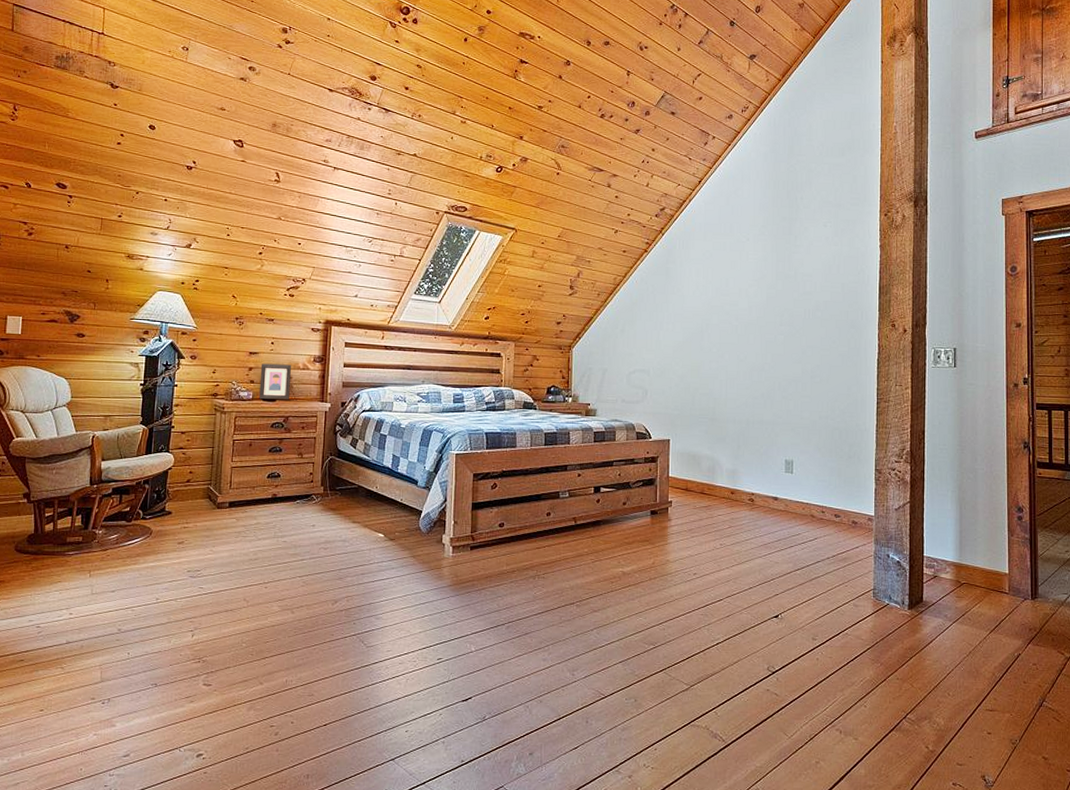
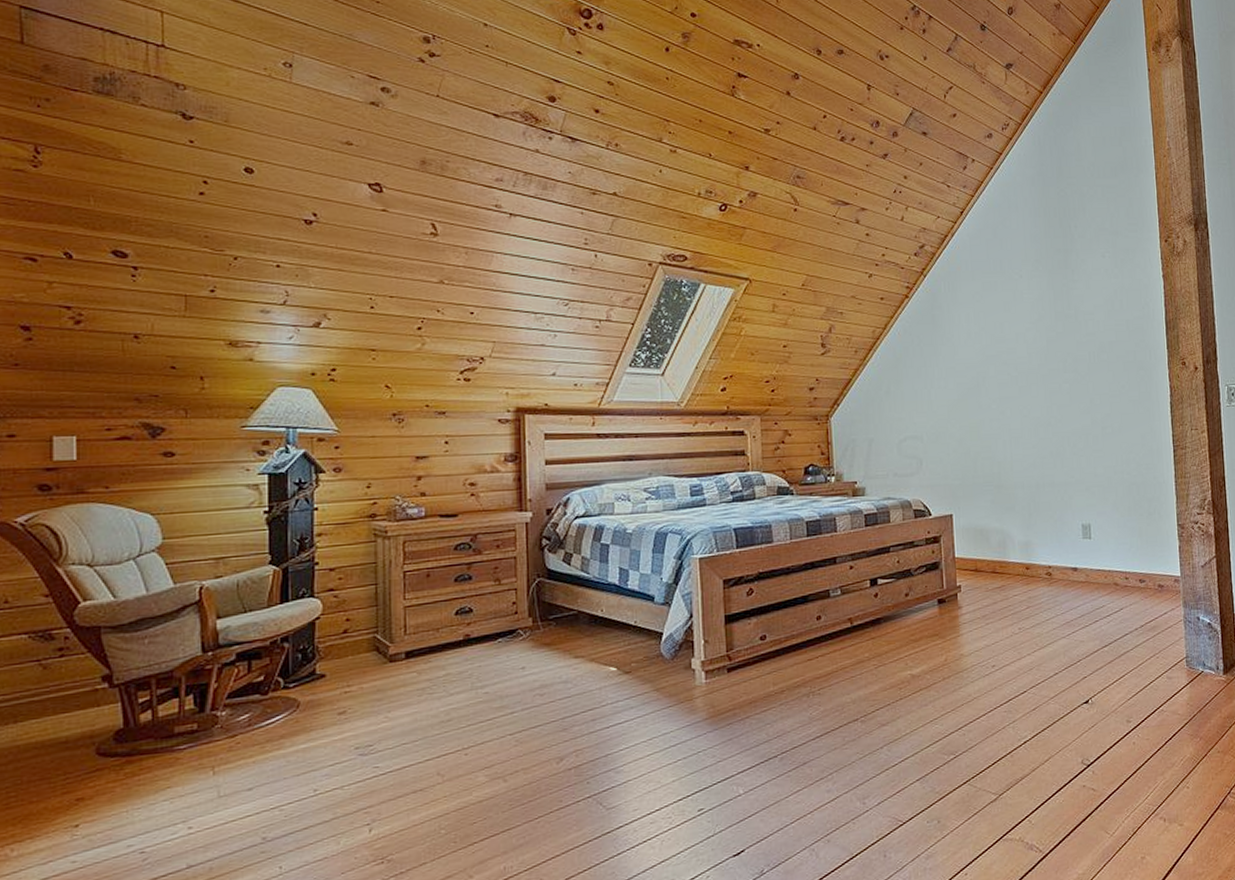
picture frame: present [259,363,291,400] -> none [433,467,476,516]

